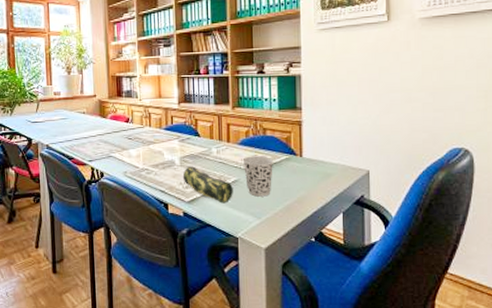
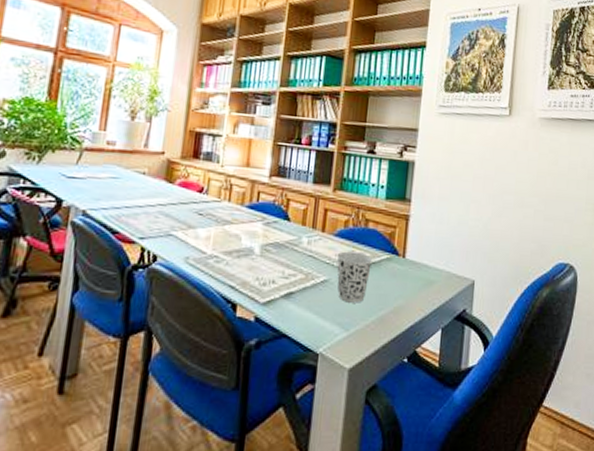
pencil case: present [182,166,233,204] -> none [260,257,321,309]

